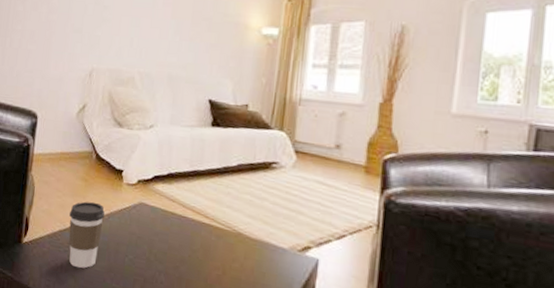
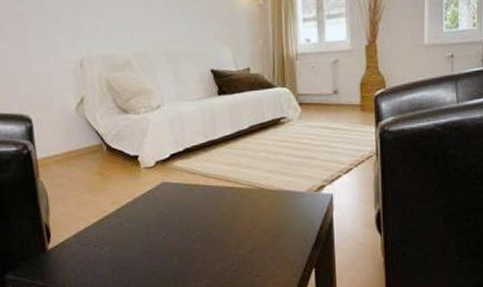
coffee cup: present [69,201,105,269] -> none [91,192,130,259]

